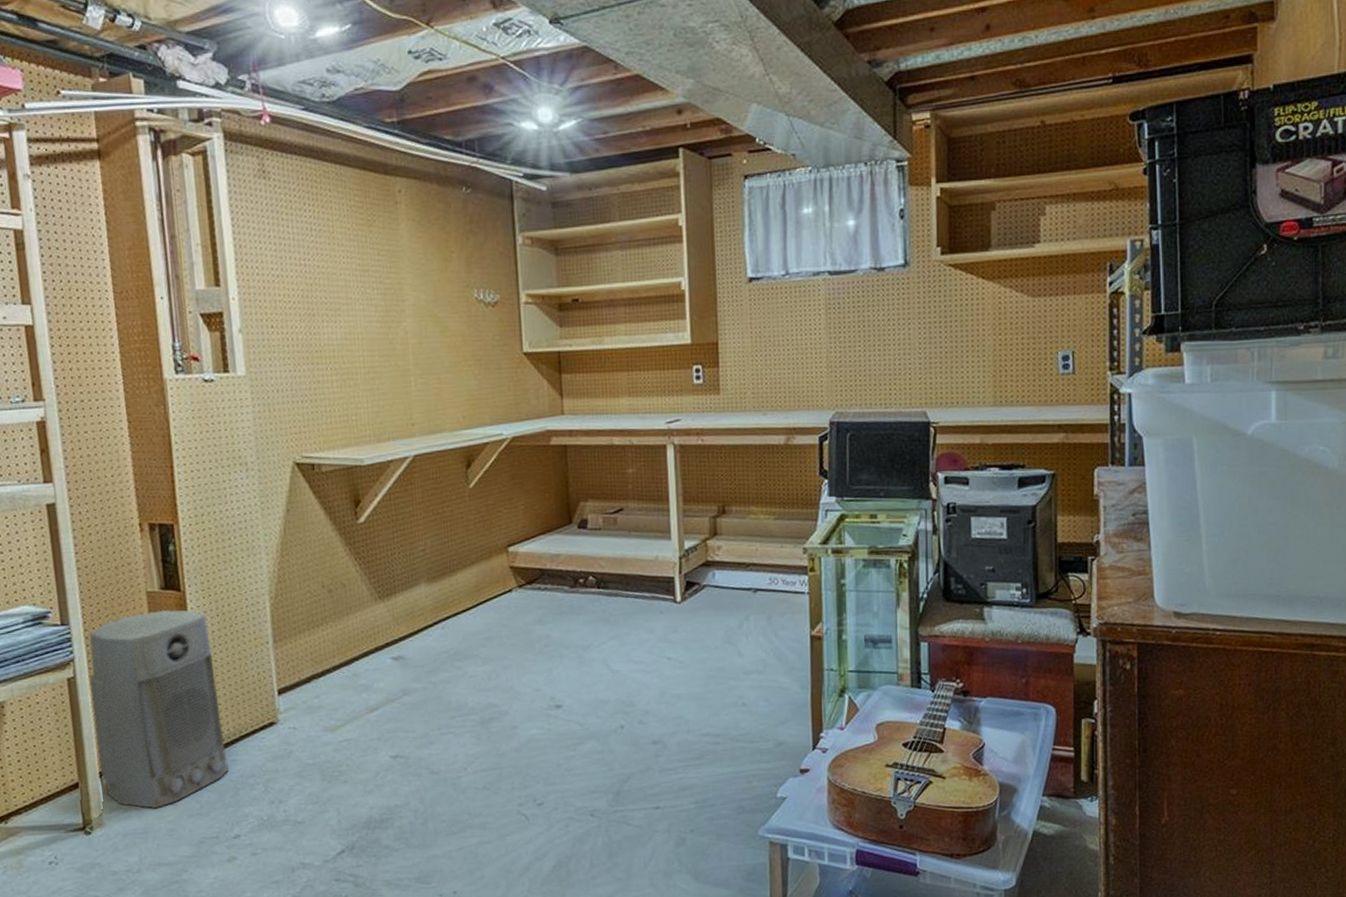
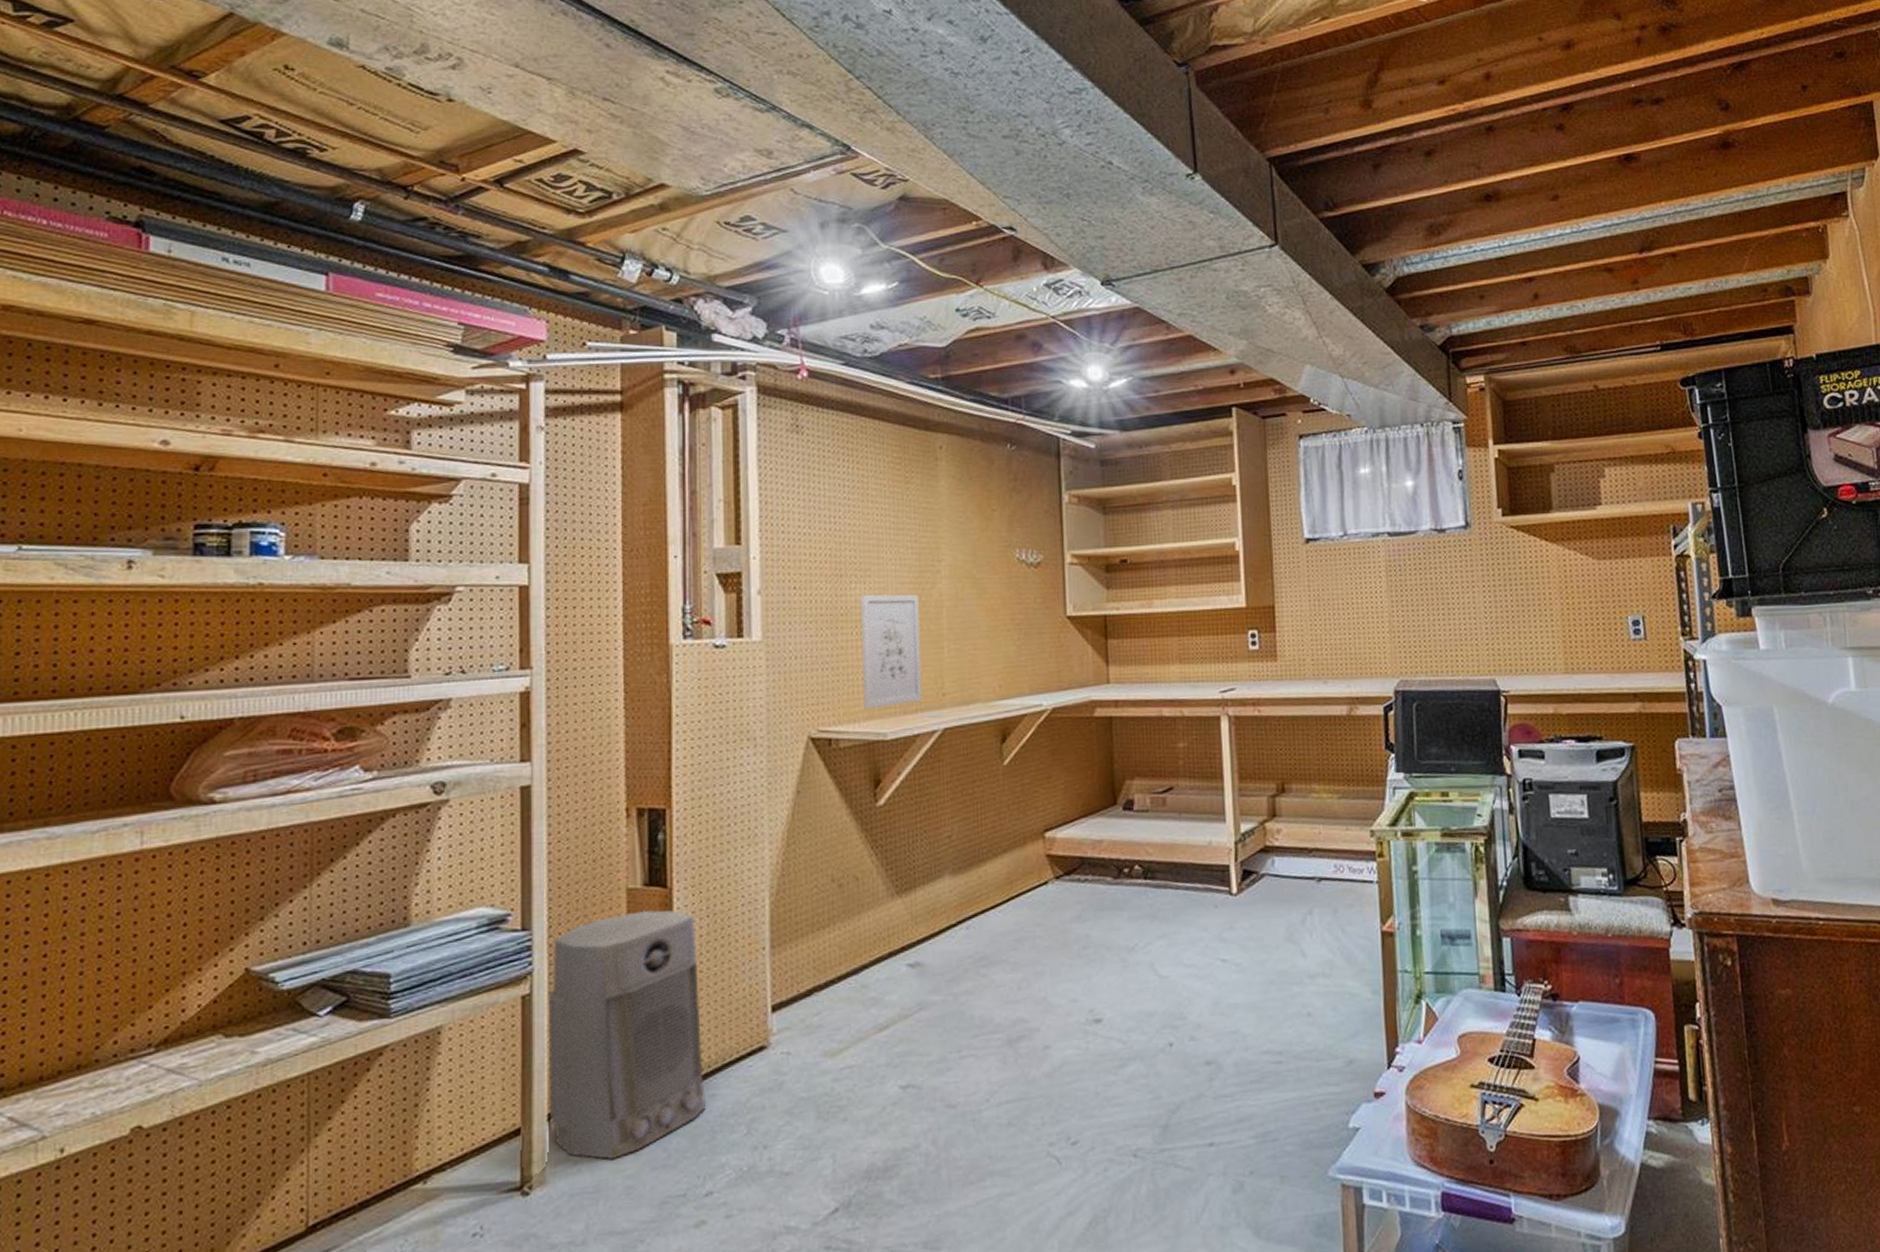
wall art: none [333,332,393,438] -> present [861,594,922,710]

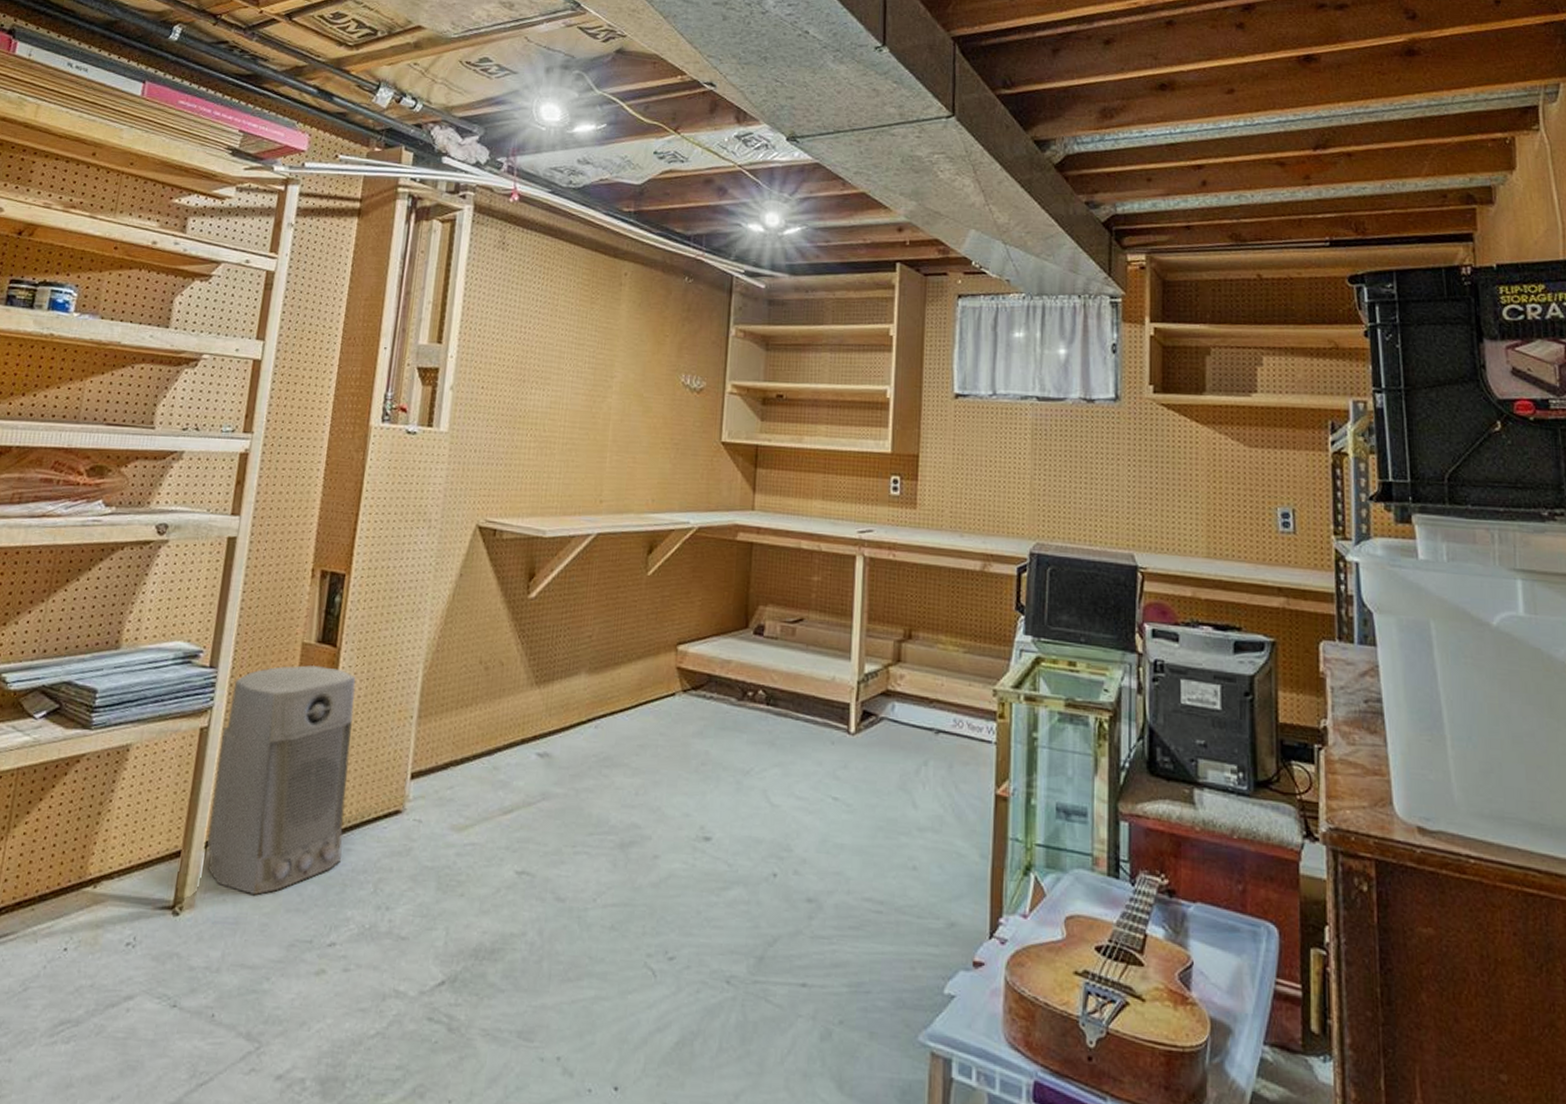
wall art: present [861,594,922,710] -> none [529,400,590,507]

